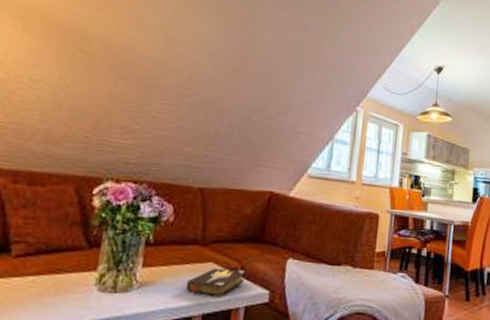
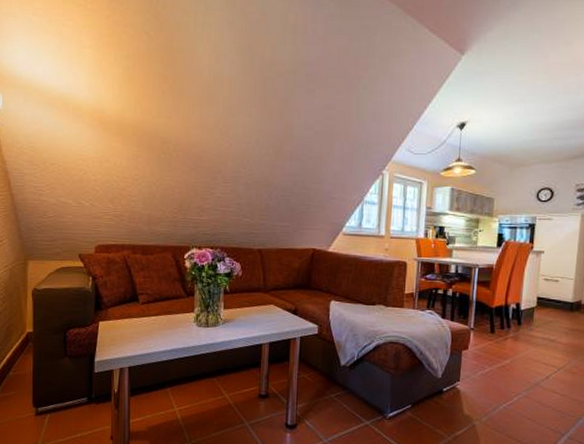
hardback book: present [186,268,245,298] -> none [256,309,298,331]

